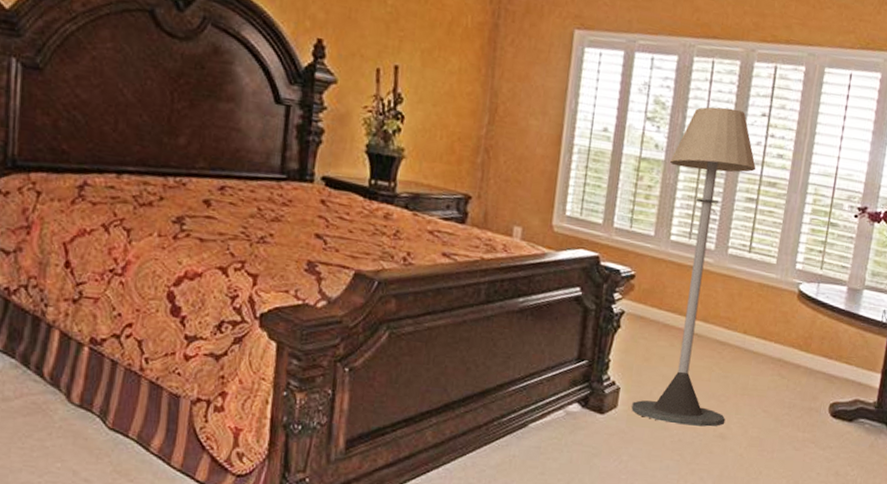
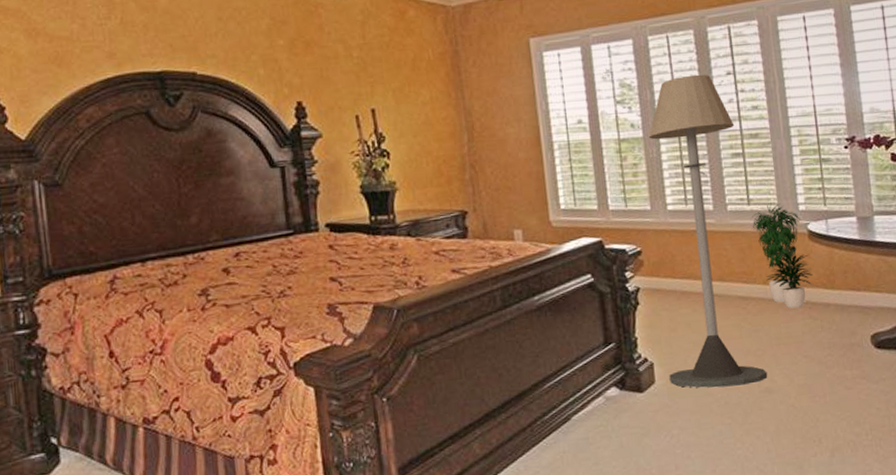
potted plant: none [747,255,795,364] -> present [752,203,814,309]

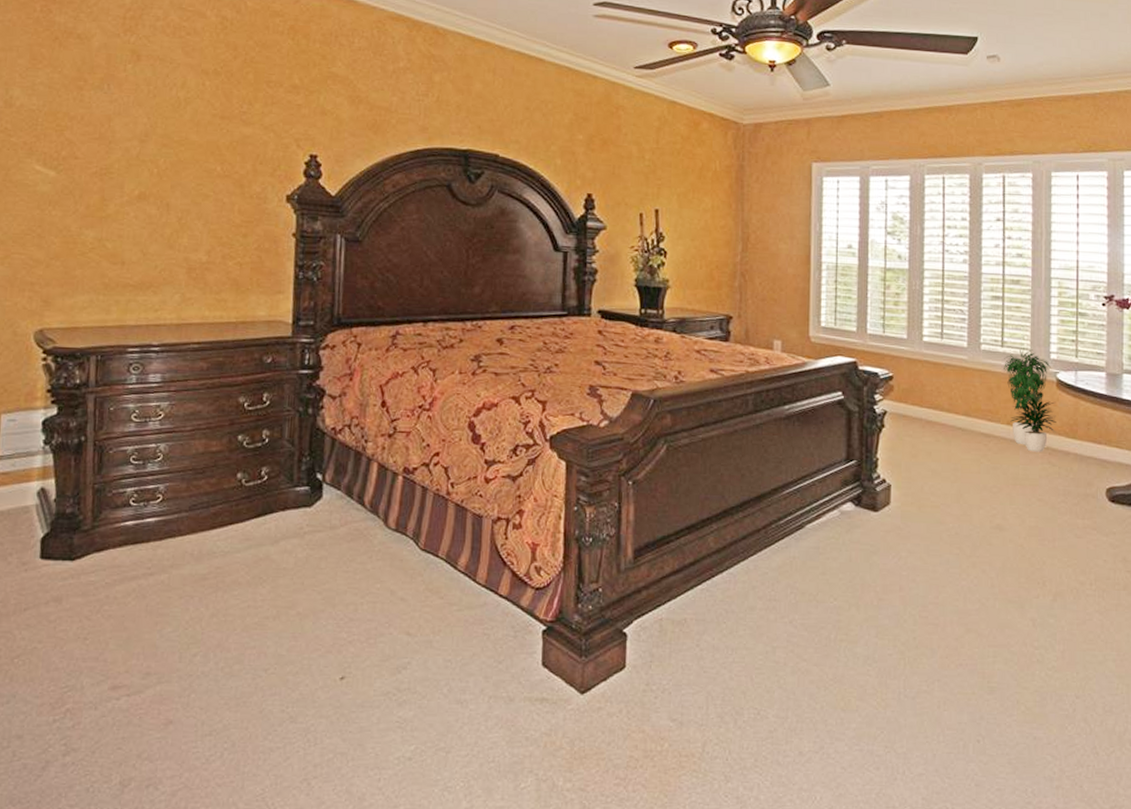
floor lamp: present [648,74,768,389] -> none [905,216,1001,519]

